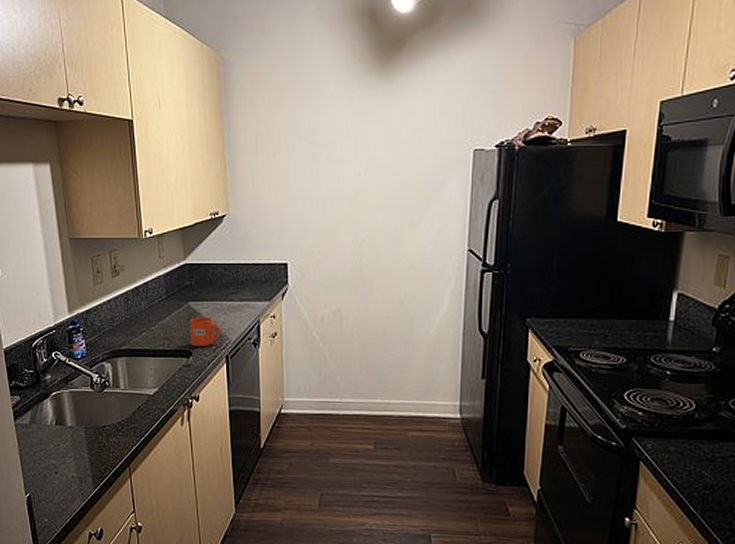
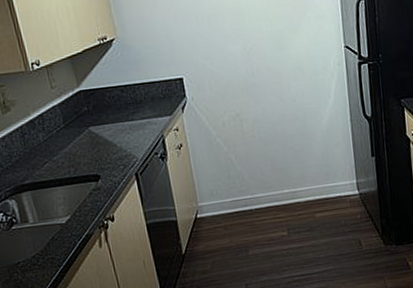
mug: present [189,317,221,347] -> none [92,139,127,170]

